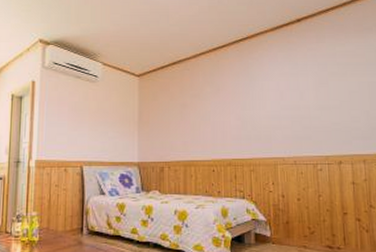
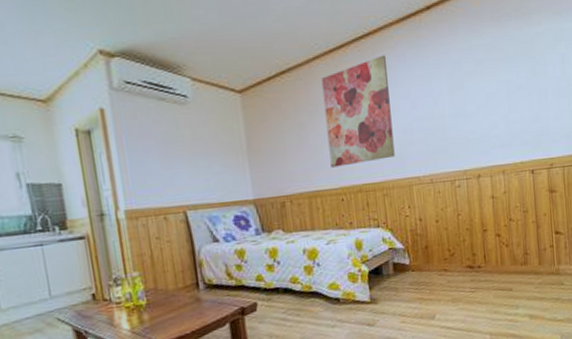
wall art: none [204,55,263,142] -> present [321,55,395,168]

